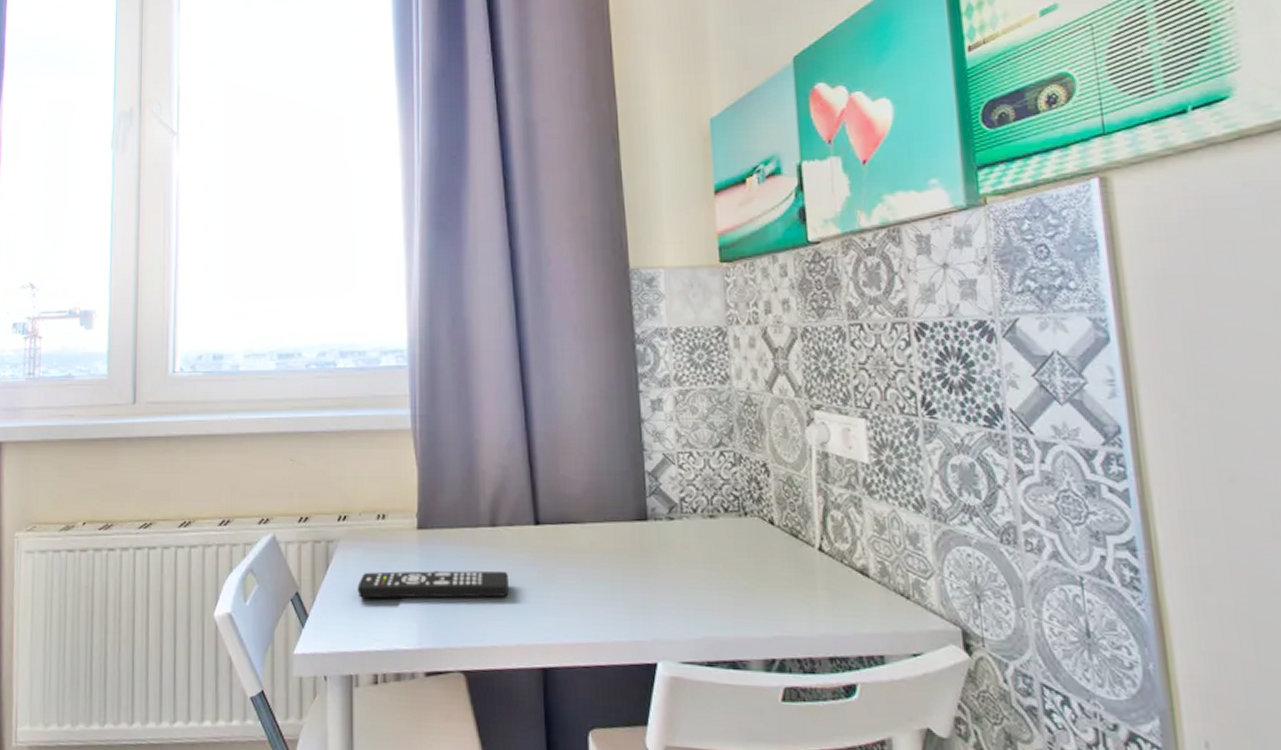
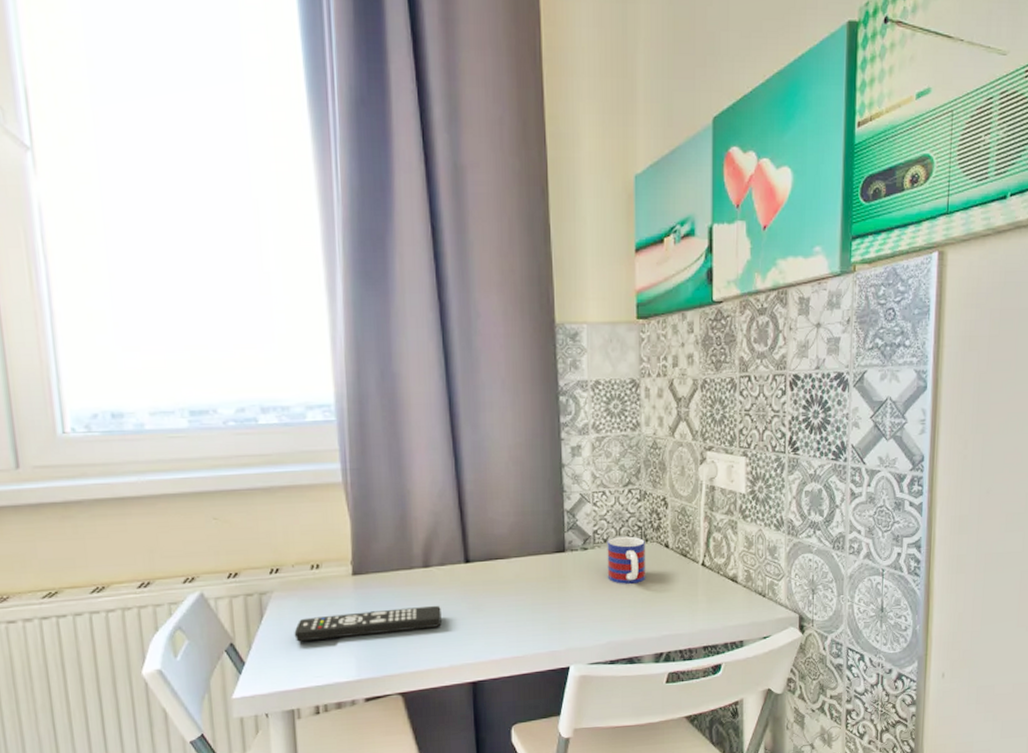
mug: none [697,507,748,566] -> present [607,536,646,584]

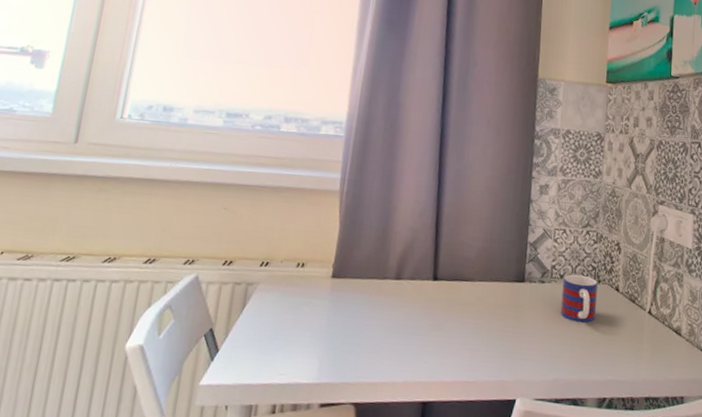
remote control: present [294,605,442,642] -> none [268,313,405,341]

